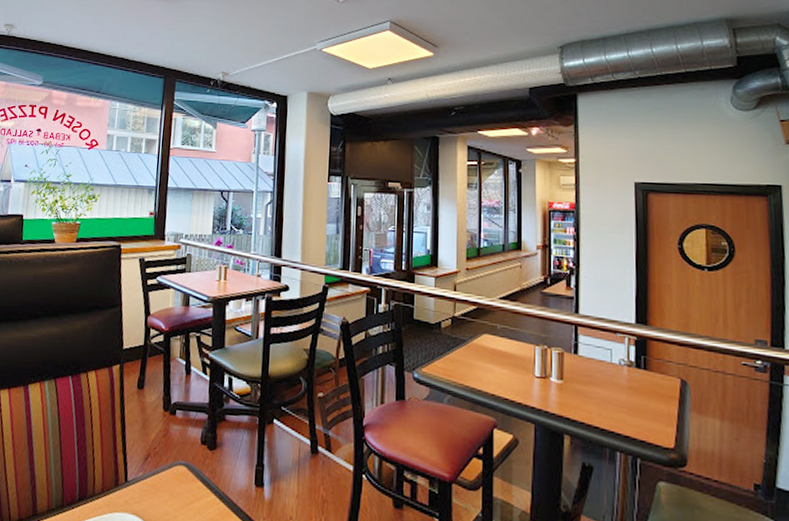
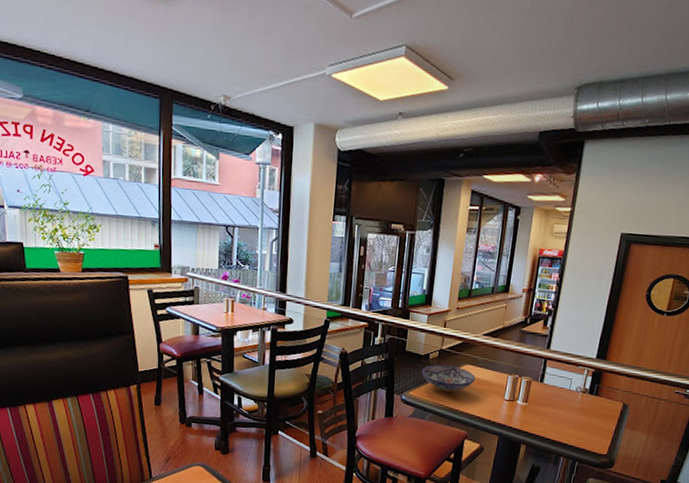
bowl: none [433,334,498,368] -> present [421,364,476,392]

